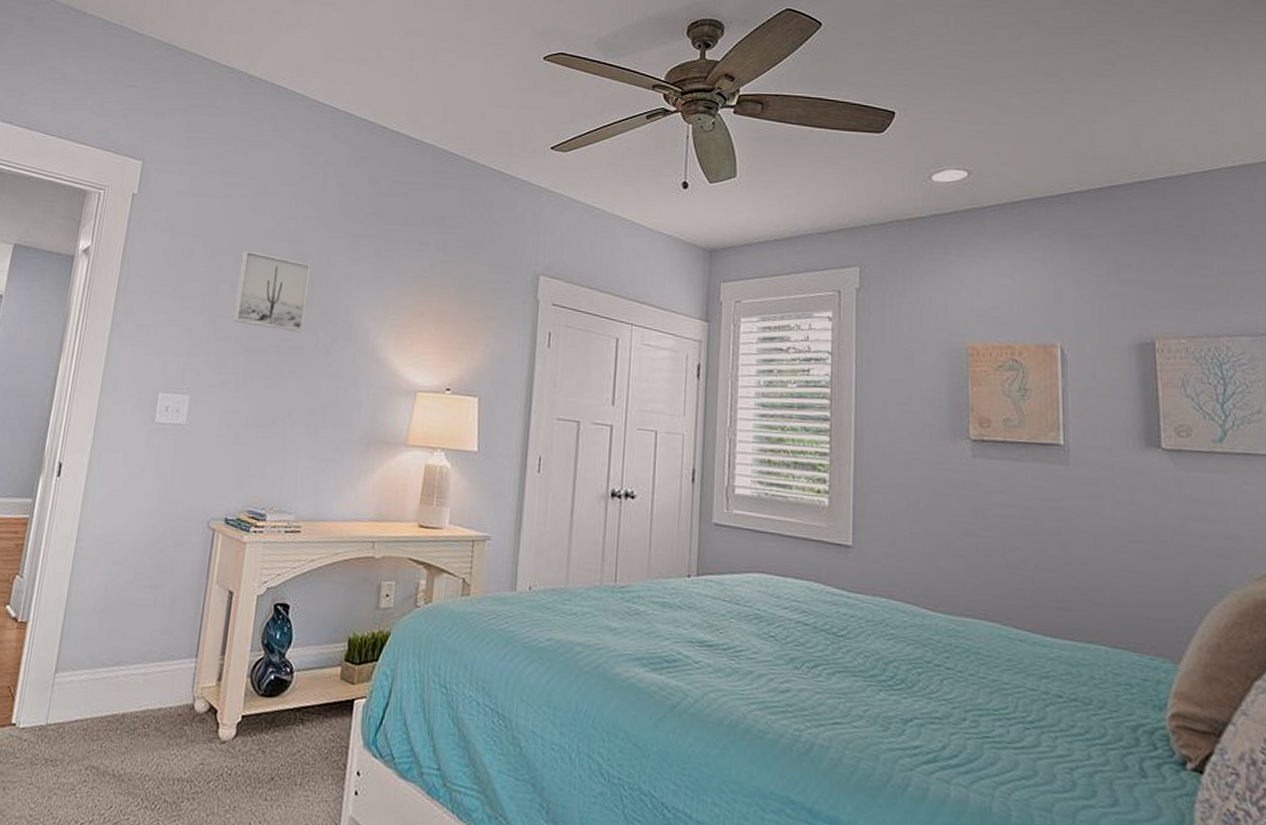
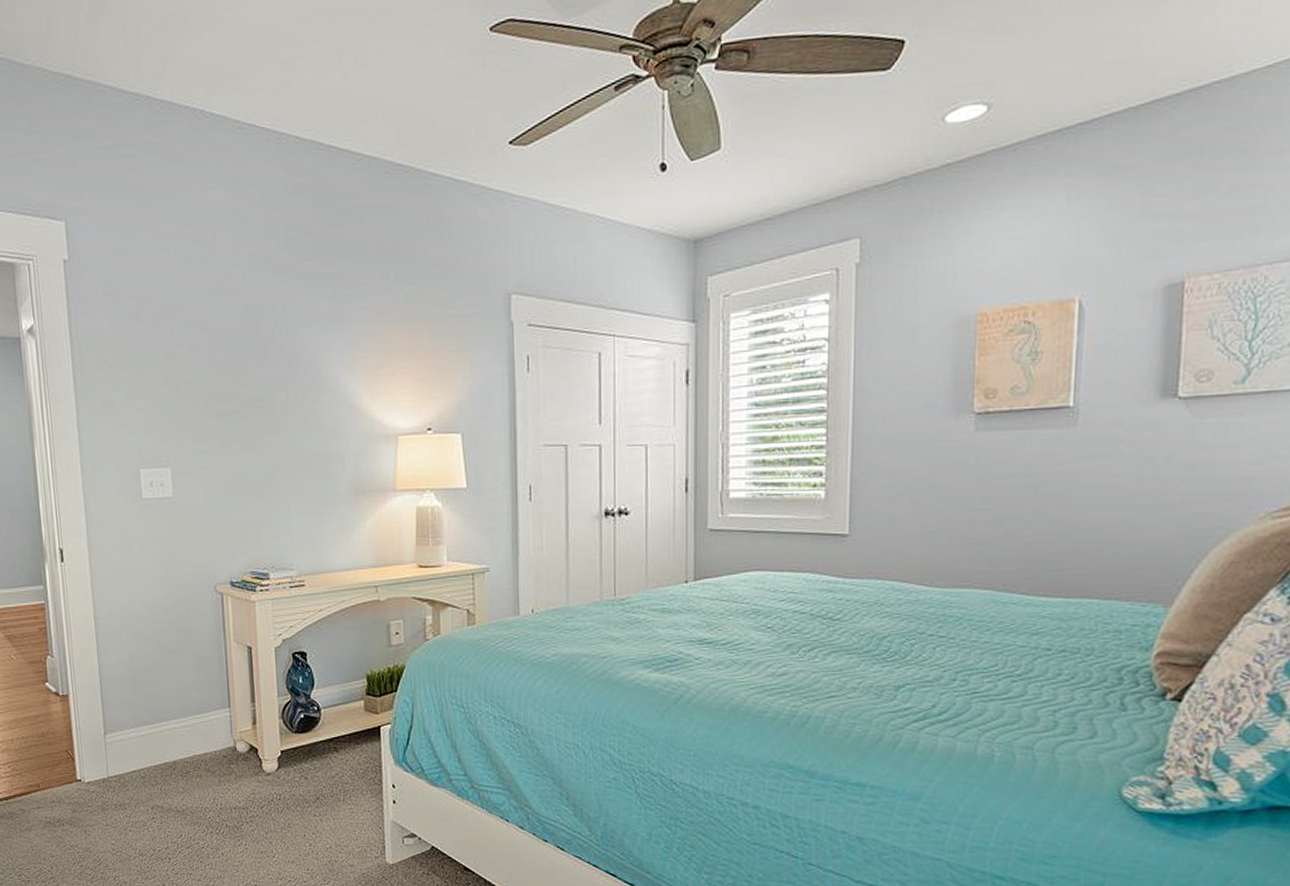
wall art: present [232,250,312,333] -> none [192,308,271,390]

